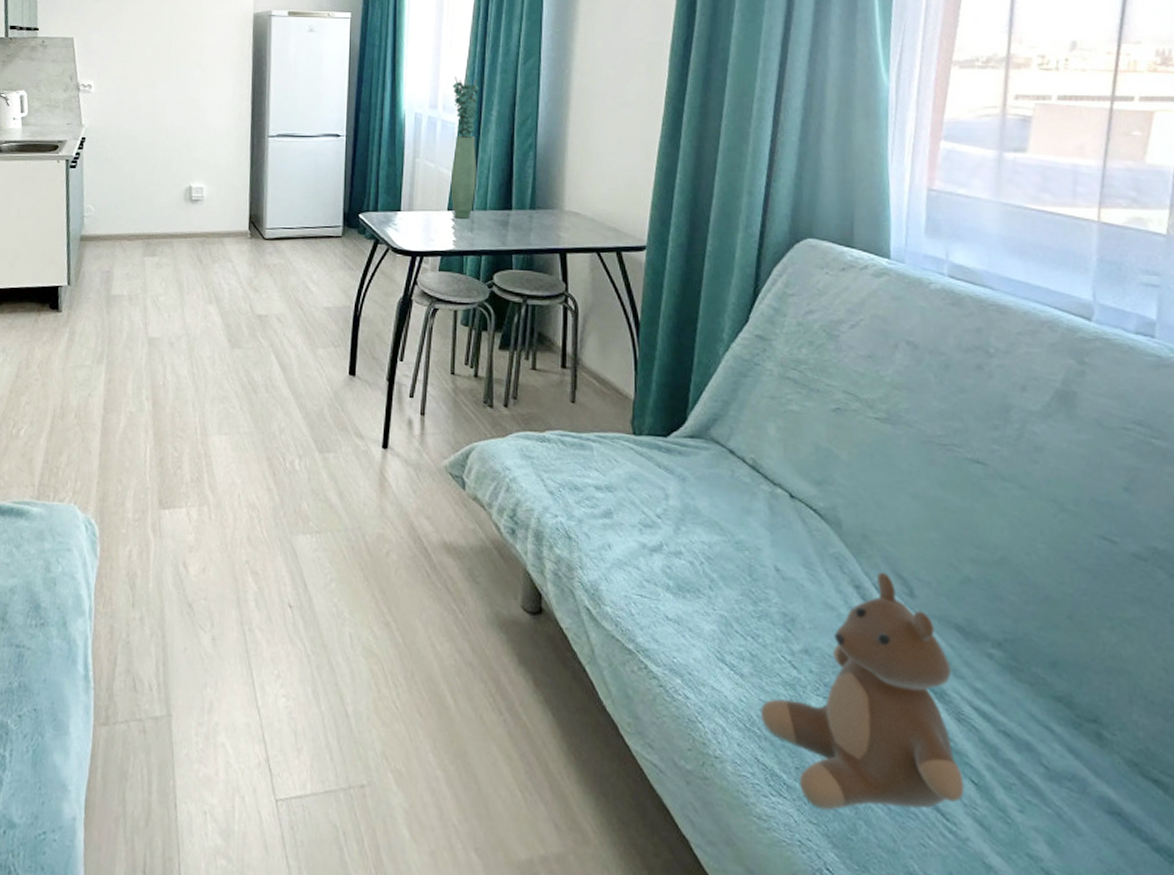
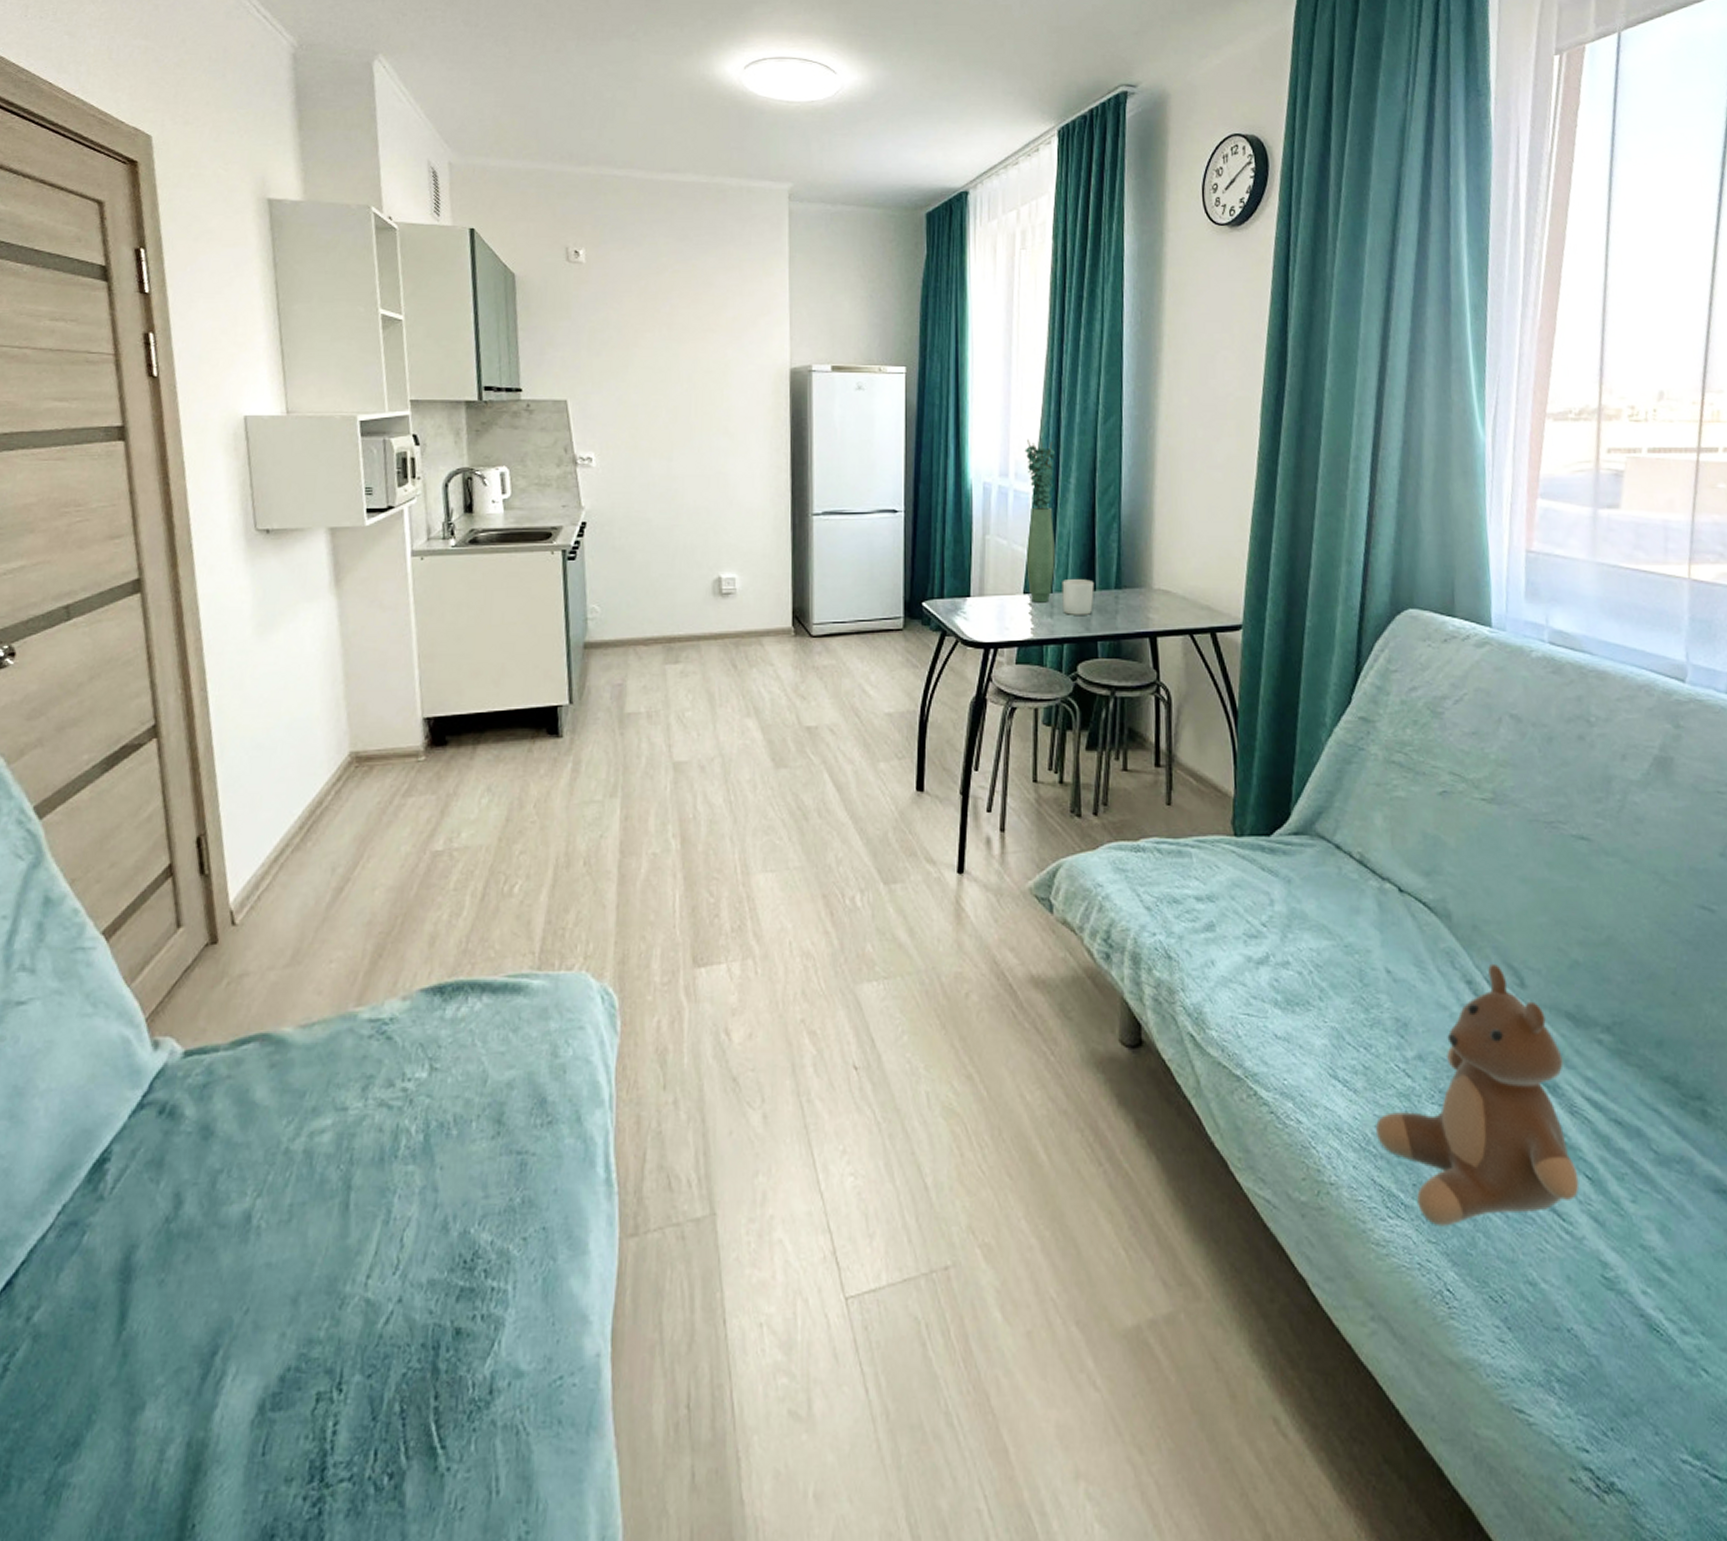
mug: none [482,199,511,231] -> present [1062,579,1094,615]

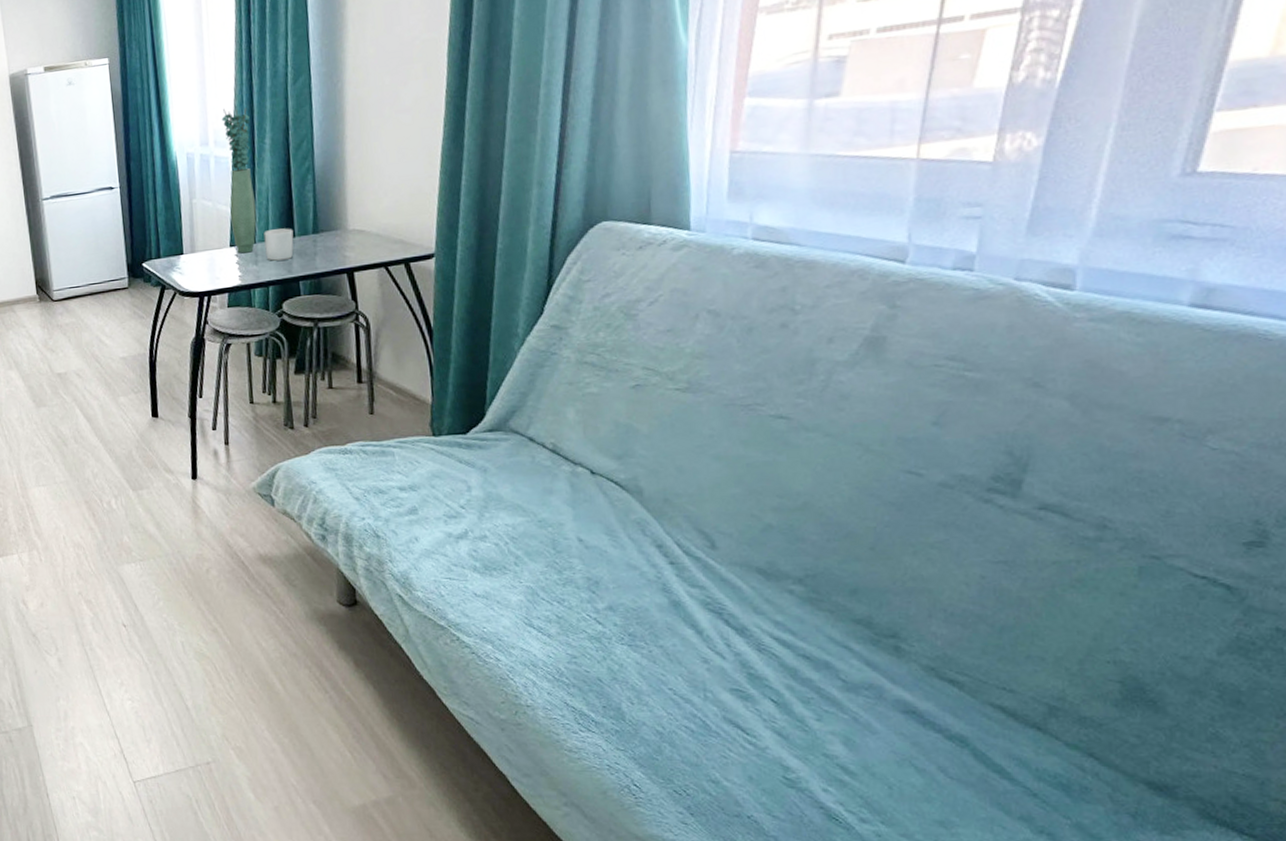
teddy bear: present [1376,963,1580,1227] -> none [569,529,765,738]

